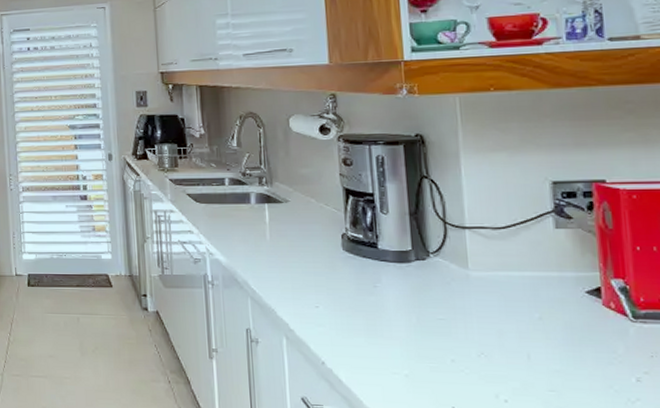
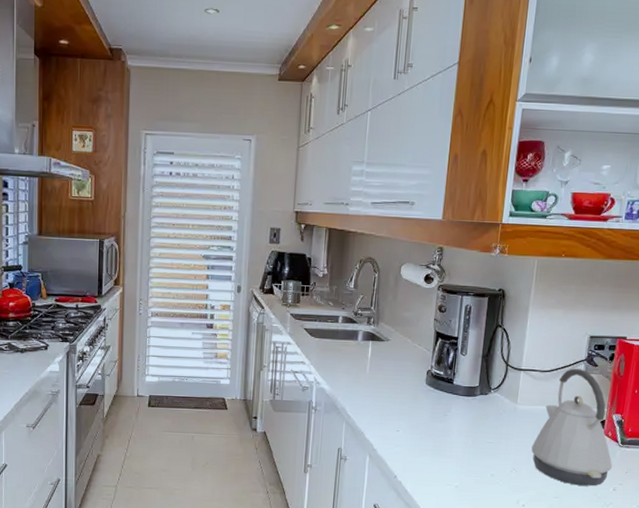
kettle: none [501,223,628,376] -> present [531,369,613,486]

